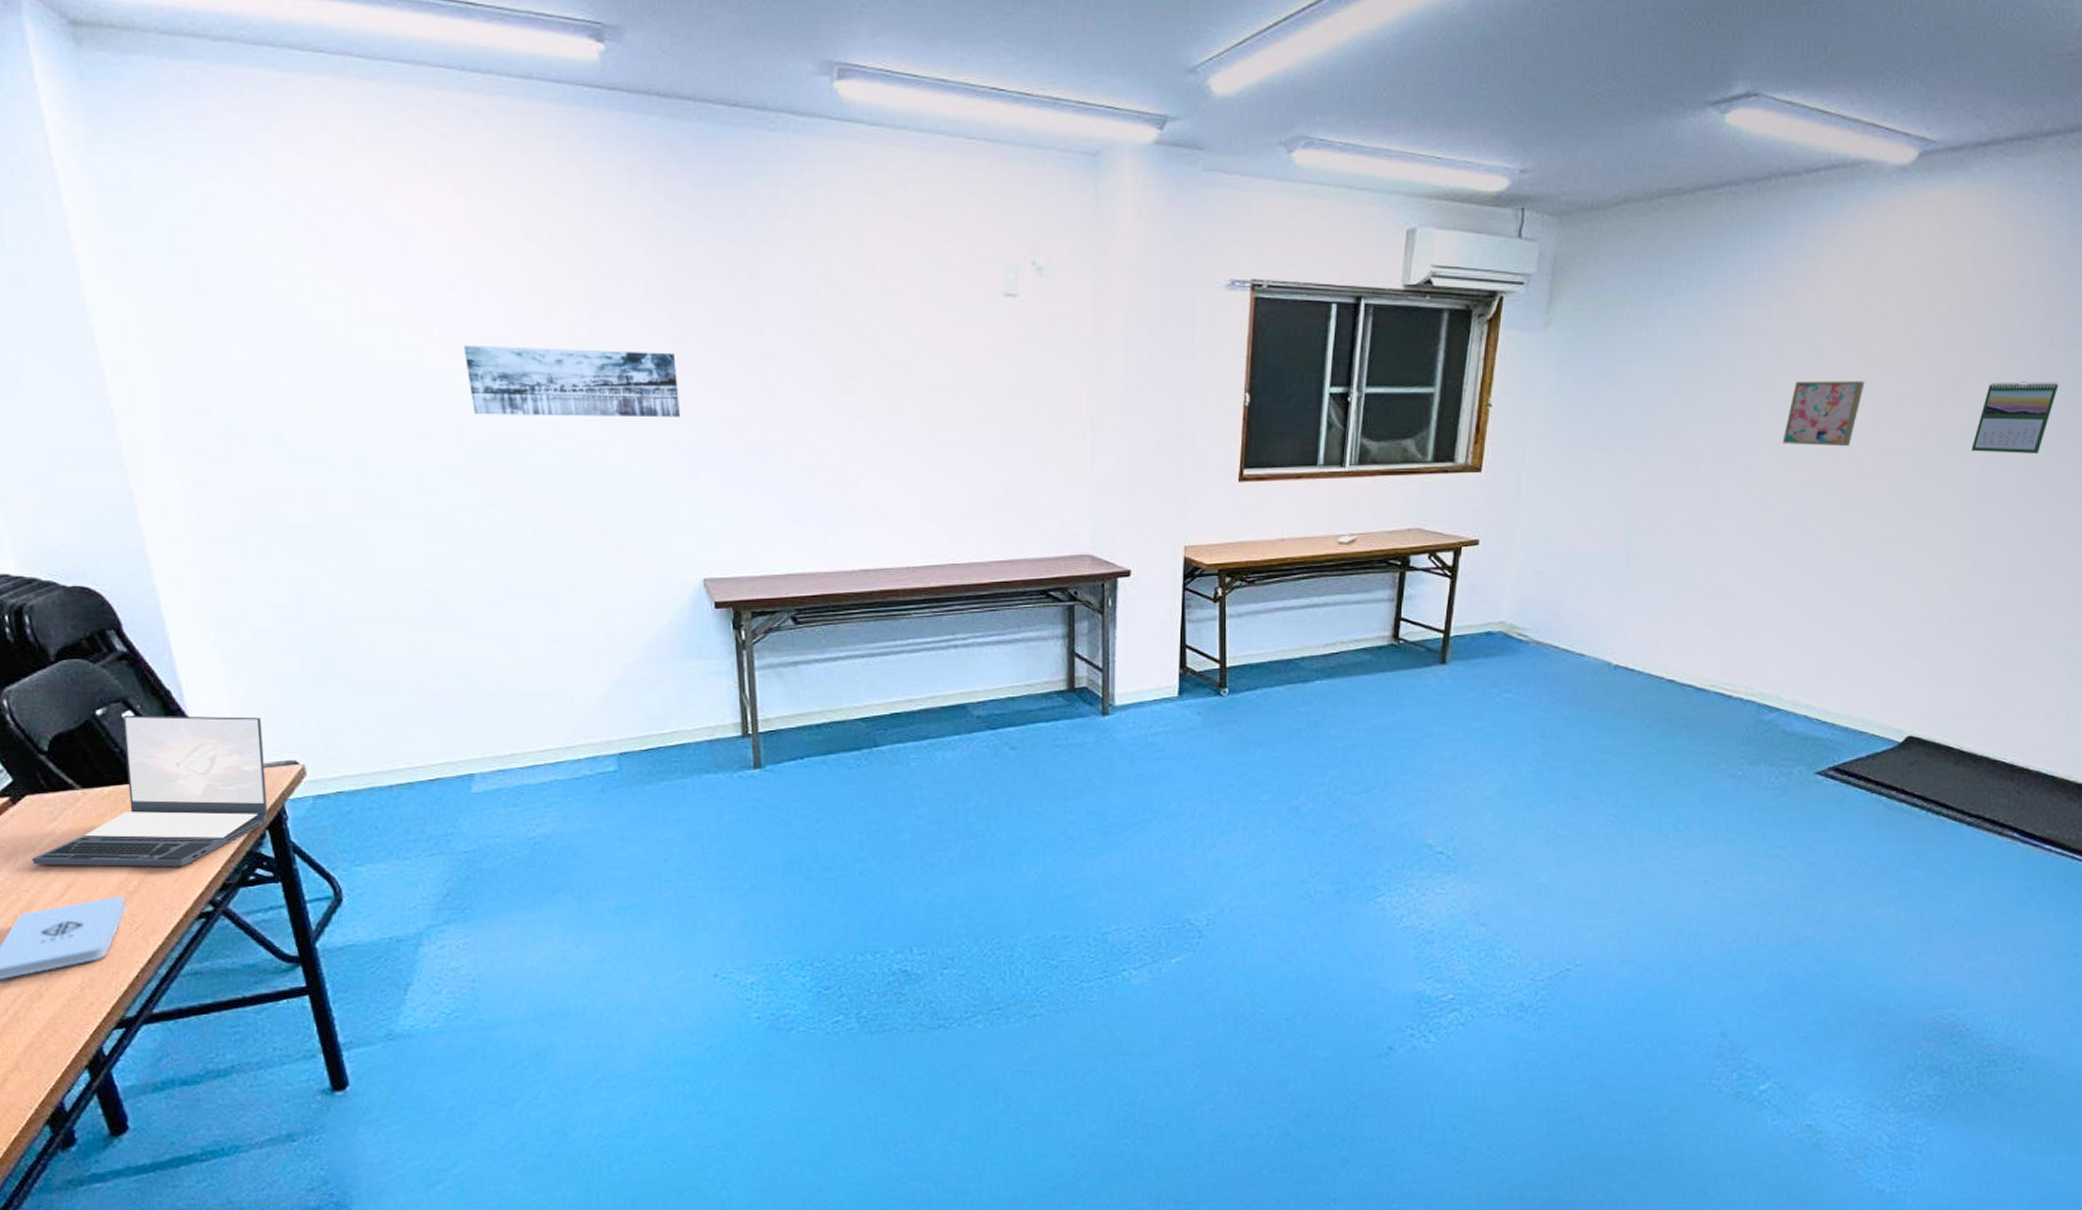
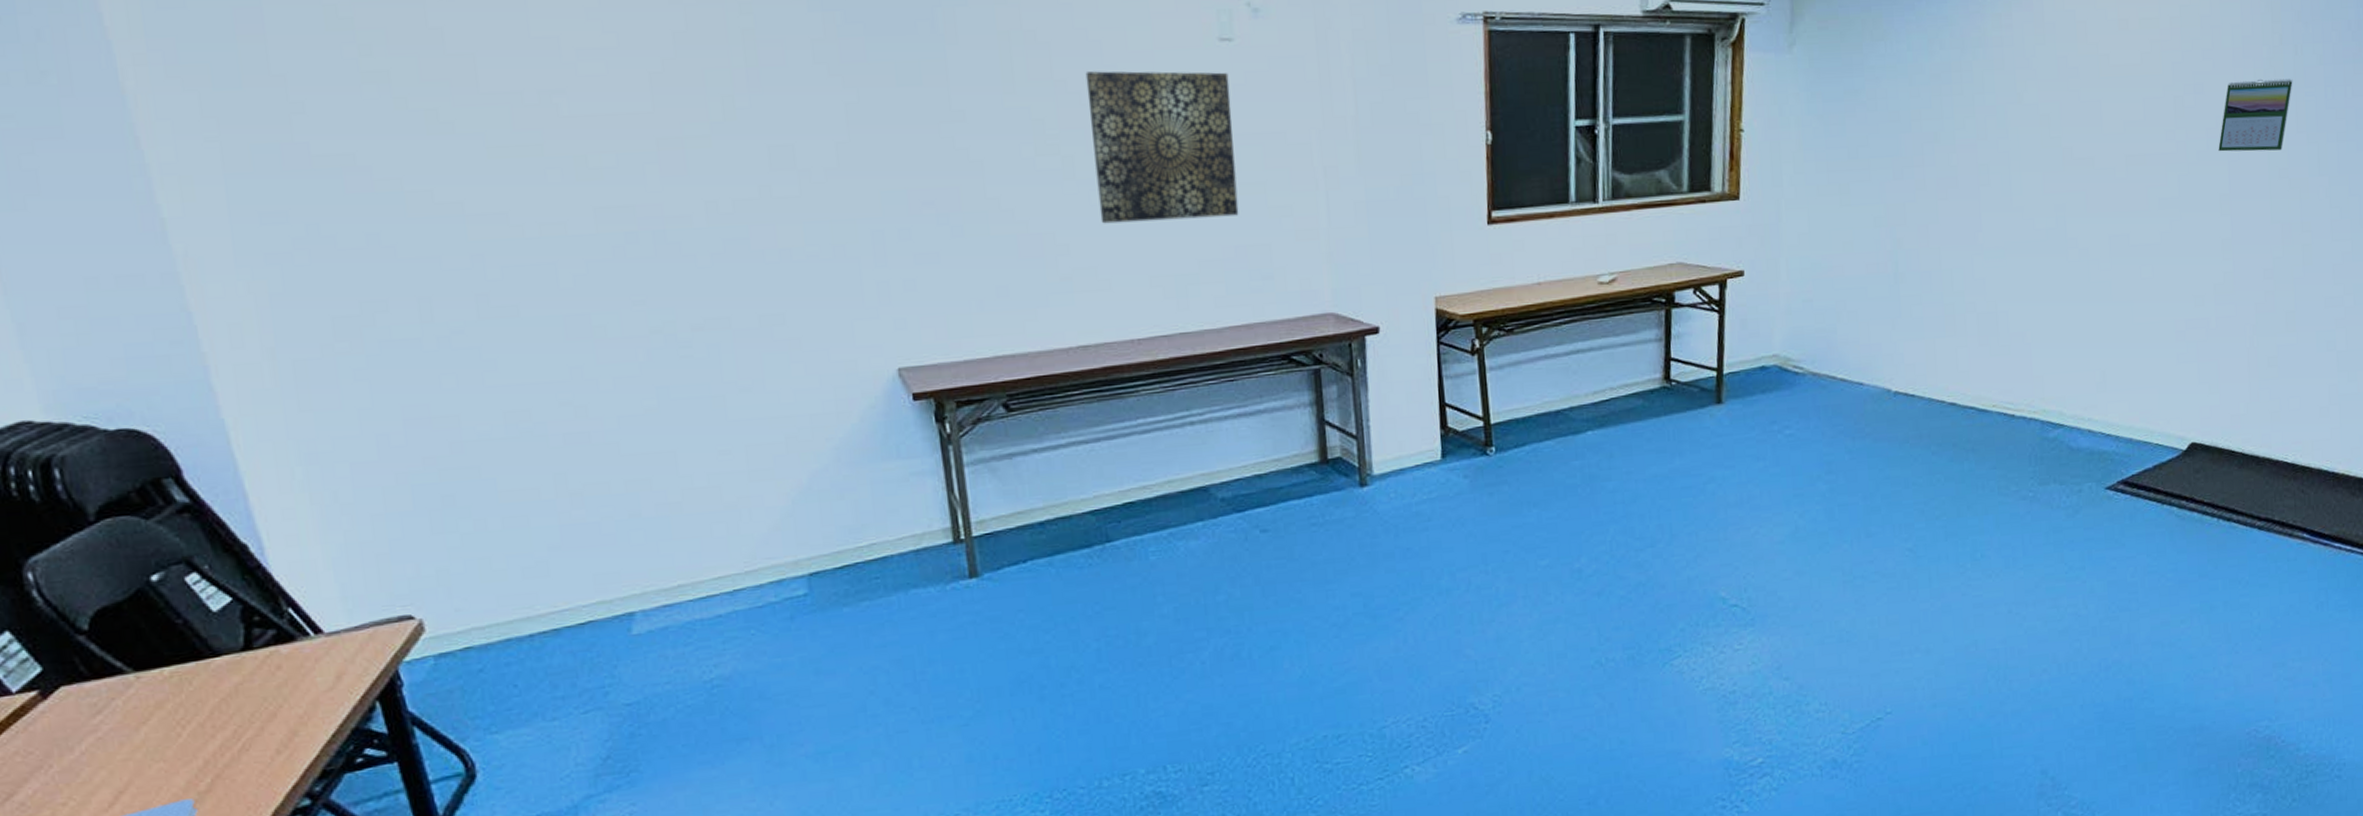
laptop: present [31,715,269,867] -> none [69,568,379,771]
wall art: present [464,345,681,418] -> none [599,119,861,201]
wall art: none [882,319,1011,460] -> present [1085,71,1239,224]
wall art: present [1782,381,1865,447] -> none [2036,86,2110,154]

